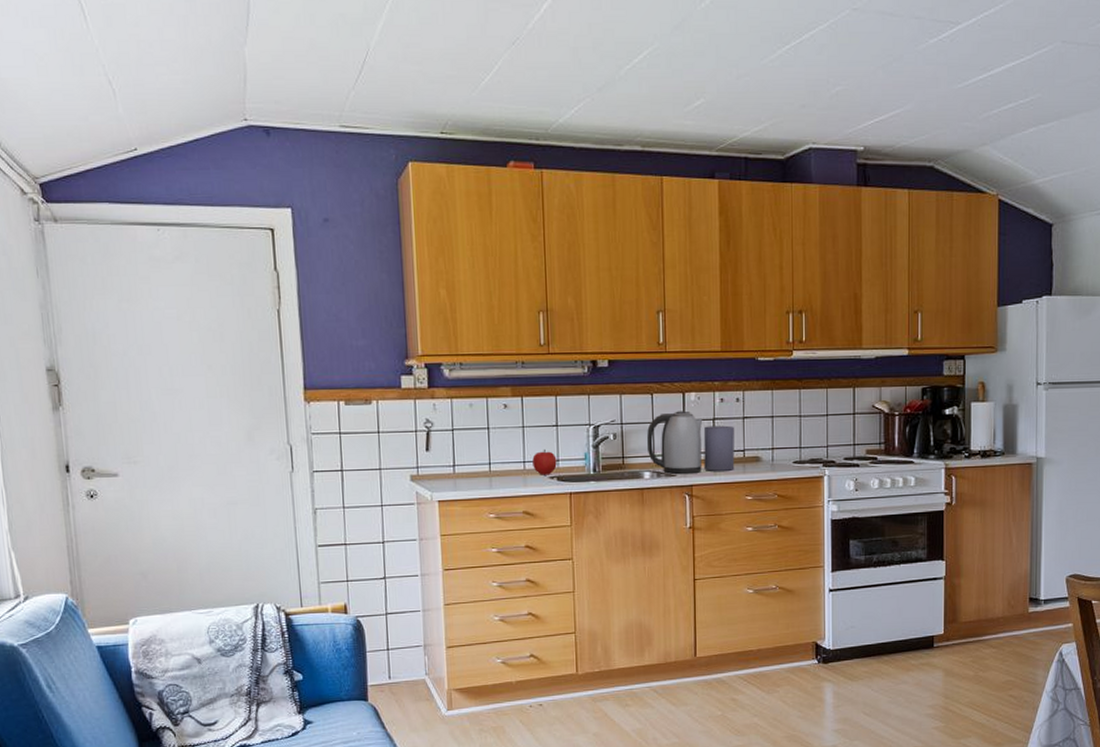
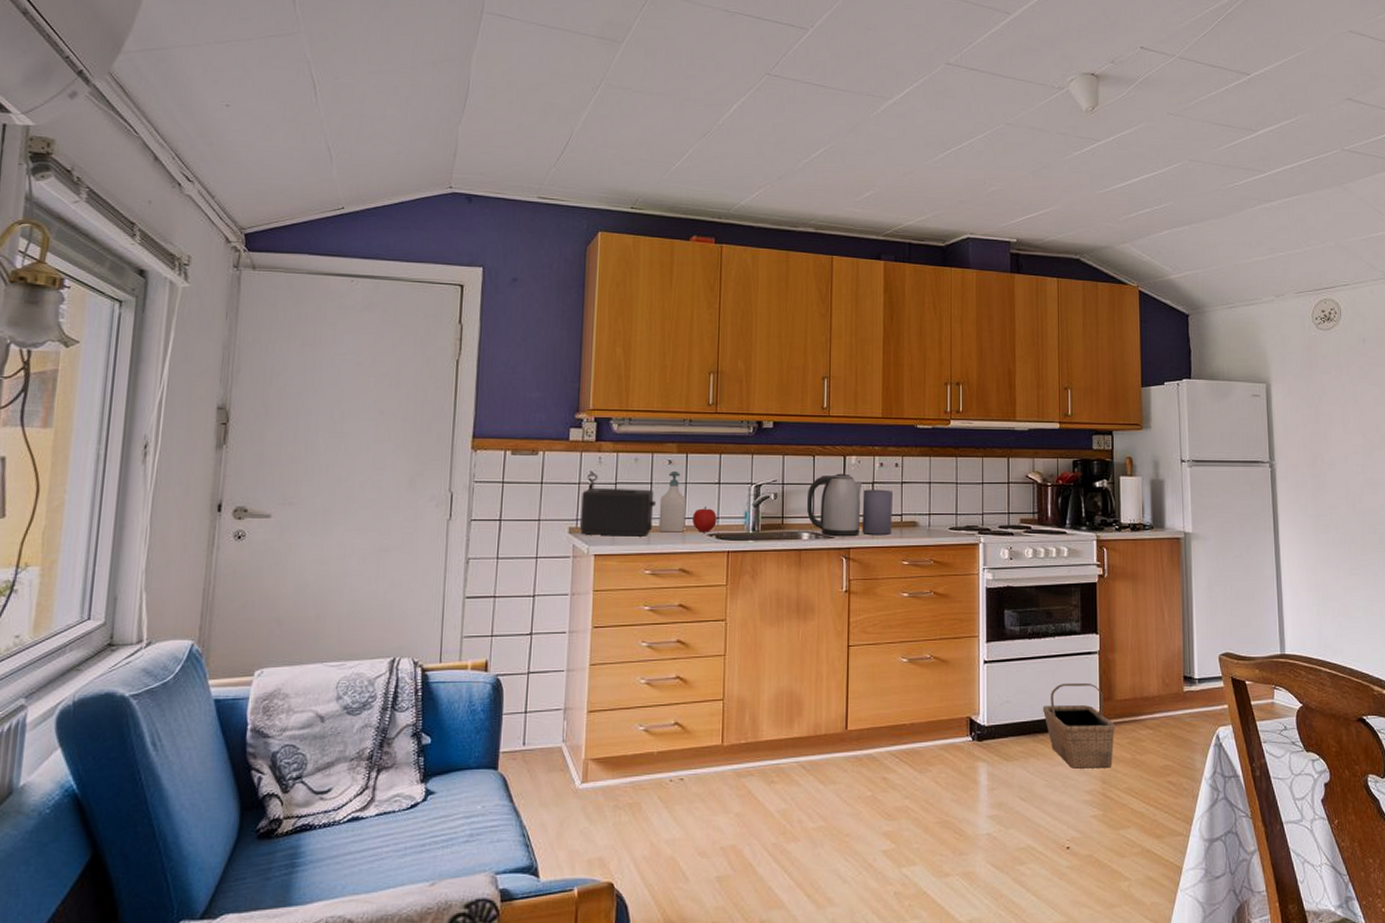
toaster: none [420,434,495,482] -> present [580,489,657,536]
soap bottle: none [498,414,526,477] -> present [658,470,687,532]
basket: none [888,607,959,686] -> present [1043,682,1115,769]

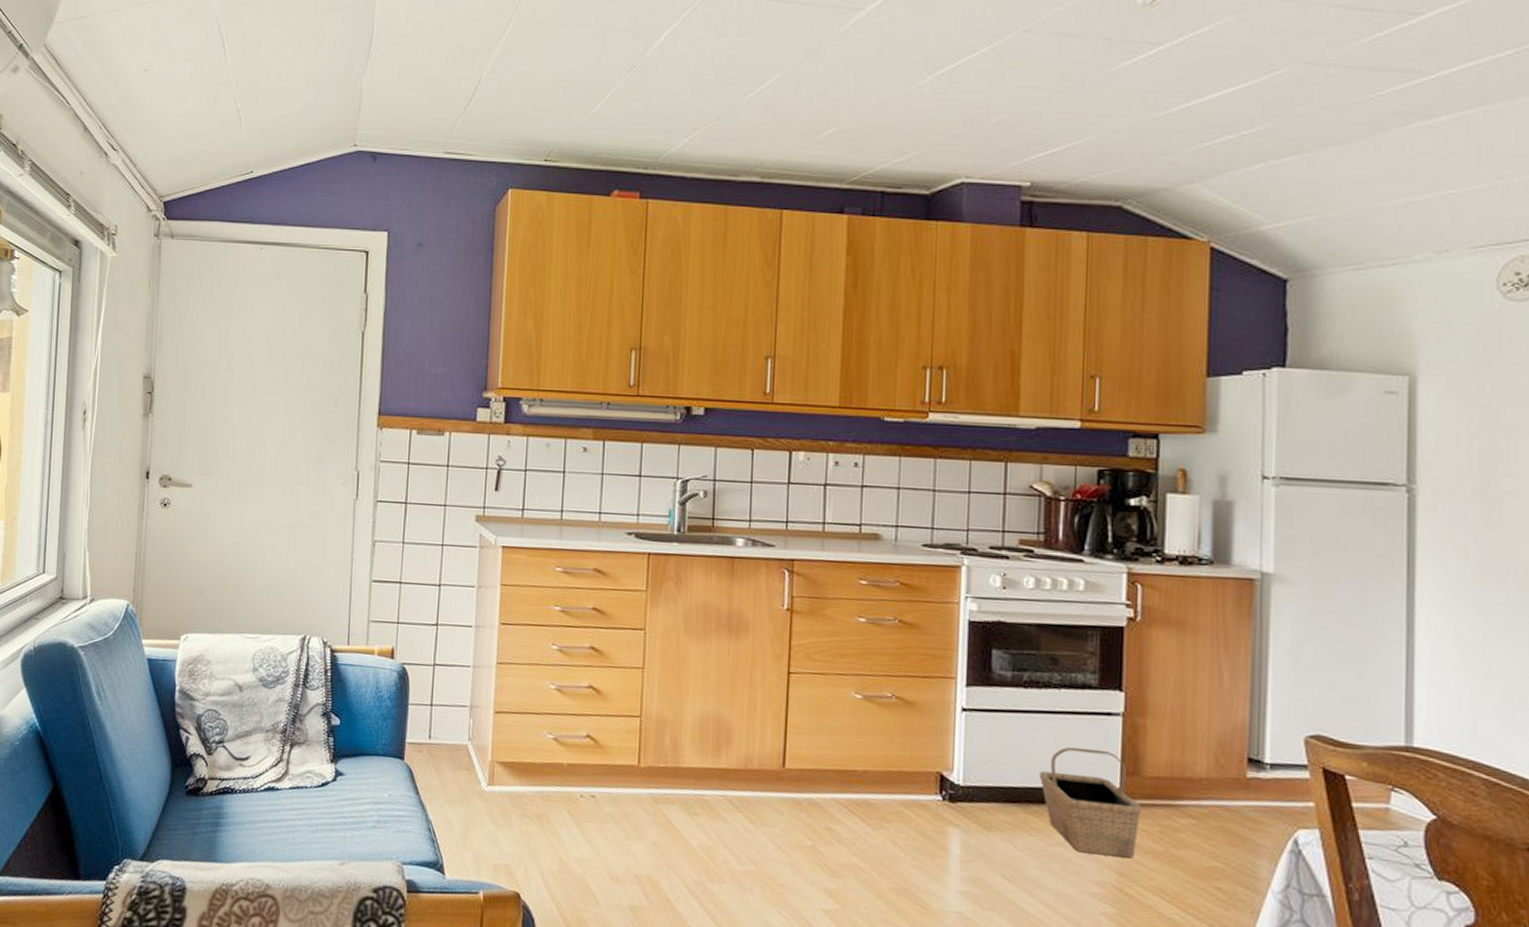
toaster: present [580,489,657,536] -> none [487,474,570,530]
soap bottle: present [658,470,687,532] -> none [571,459,603,529]
fruit: present [692,506,717,533] -> none [609,500,637,531]
kettle: present [807,473,863,536] -> none [743,471,812,546]
canister: present [862,489,892,536] -> none [810,492,850,549]

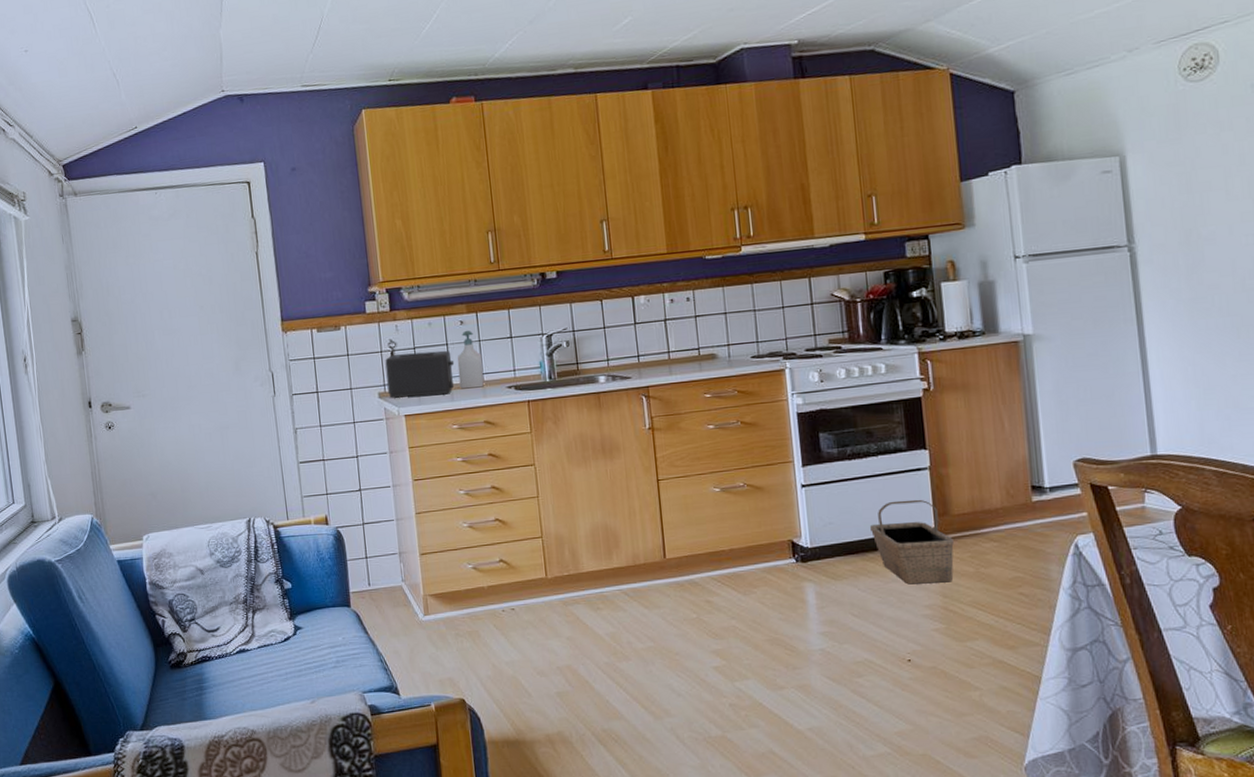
toaster: none [487,474,570,530] -> present [385,350,455,398]
soap bottle: none [571,459,603,529] -> present [457,330,484,389]

